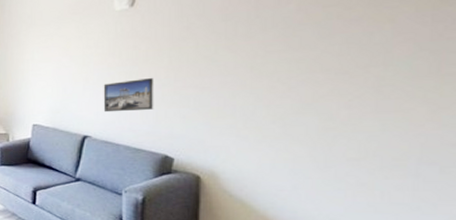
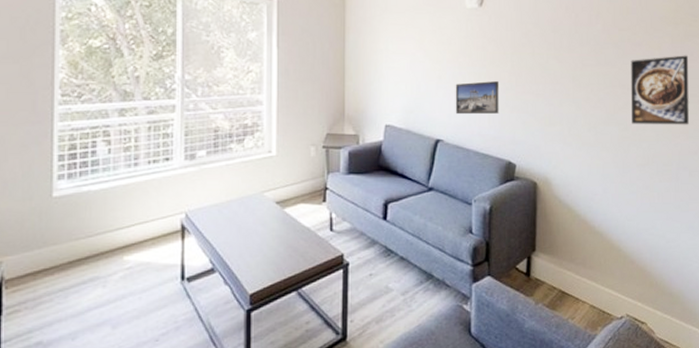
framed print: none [339,24,447,113] -> present [631,55,689,125]

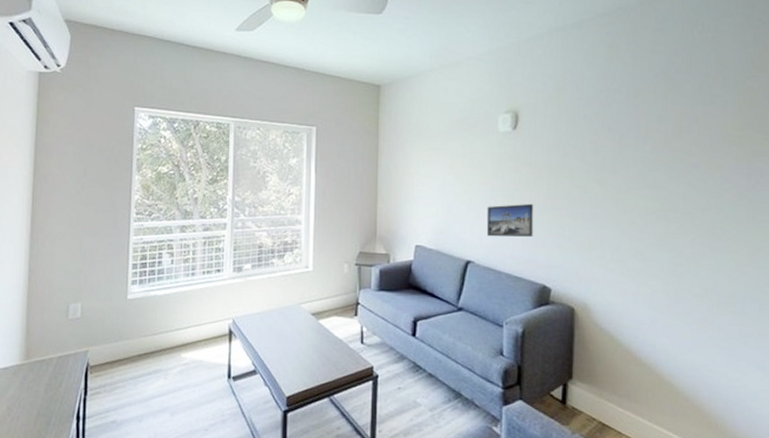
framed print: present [631,55,689,125] -> none [685,177,758,254]

